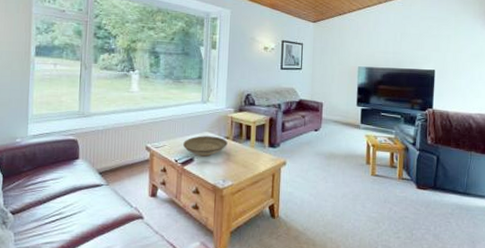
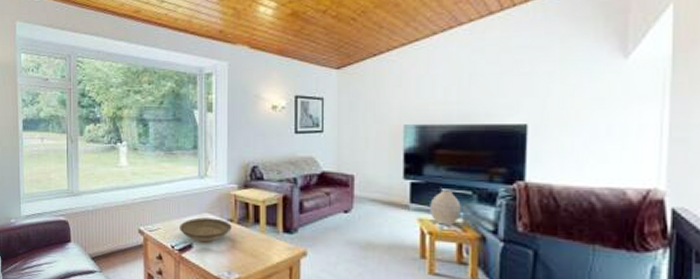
vase: none [373,115,394,141] -> present [430,190,461,227]

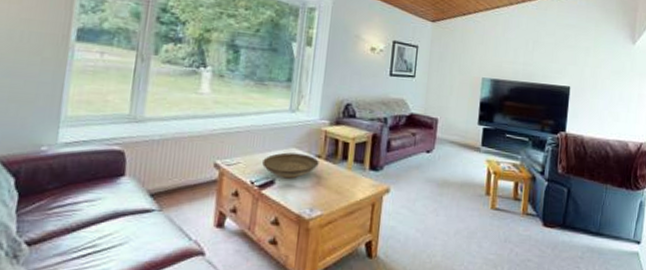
vase: present [430,190,461,227] -> none [496,136,520,168]

